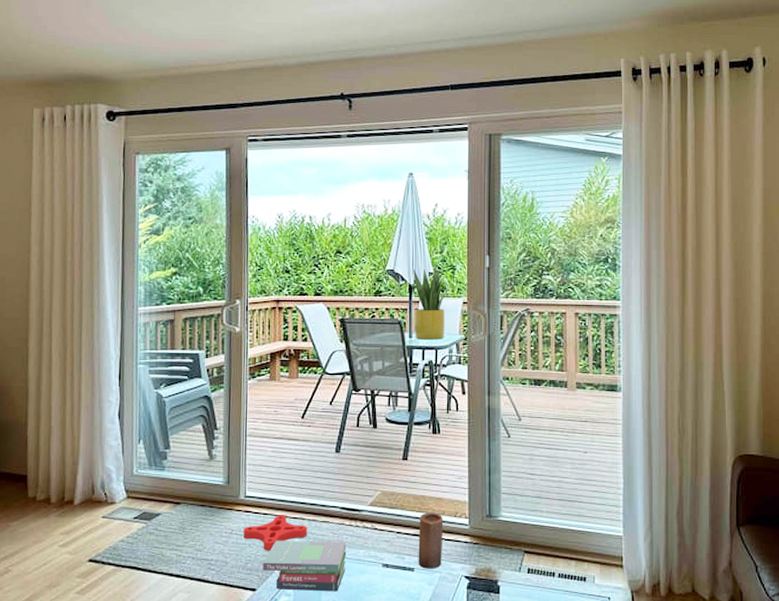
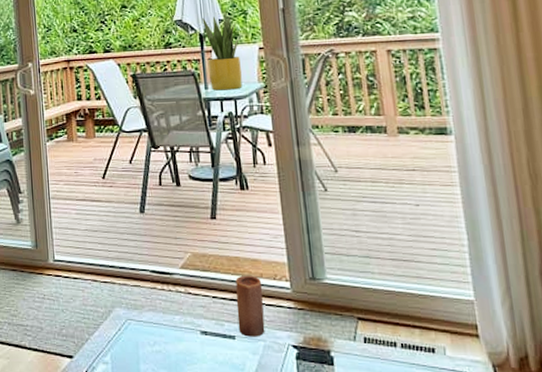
dog toy: present [244,515,307,551] -> none [55,279,119,316]
books: present [262,540,347,592] -> none [77,305,162,360]

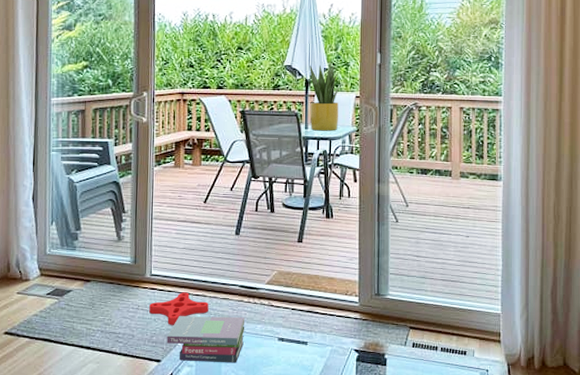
dog toy: none [55,279,119,316] -> present [149,292,209,325]
books: none [77,305,162,360] -> present [166,315,245,363]
candle: present [235,275,265,337] -> none [311,291,335,343]

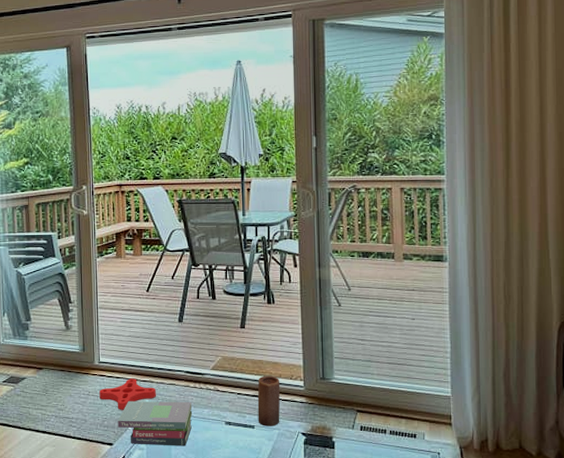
planter: present [310,62,342,131] -> none [244,147,278,217]
candle: none [311,291,335,343] -> present [257,375,280,426]

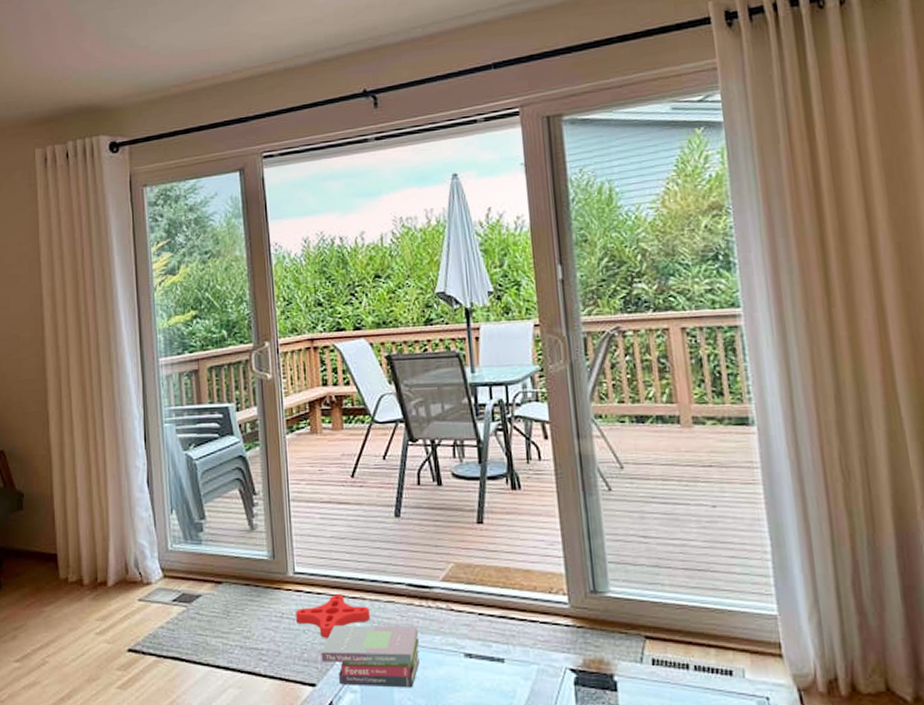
candle: present [257,375,280,426] -> none [505,588,539,660]

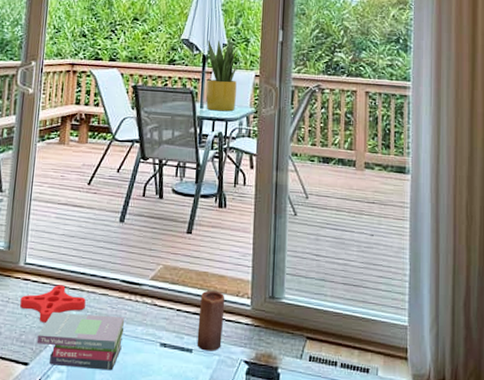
planter: none [469,283,515,375] -> present [205,37,241,112]
candle: none [505,588,539,660] -> present [197,290,225,351]

